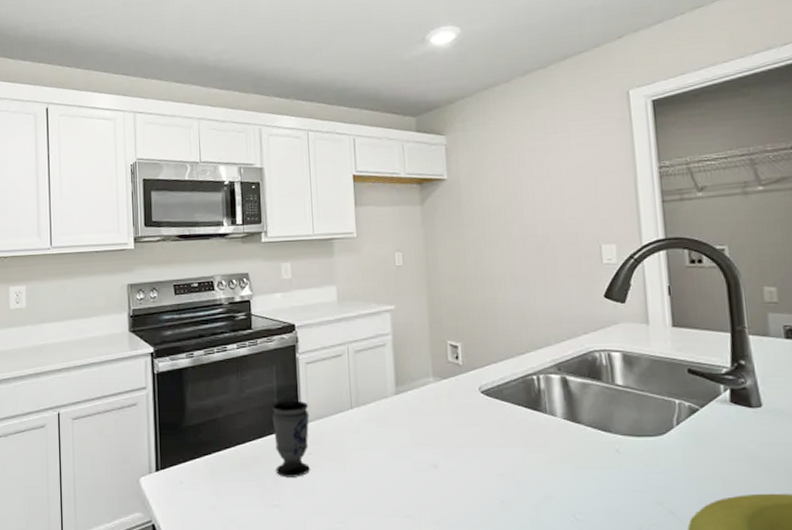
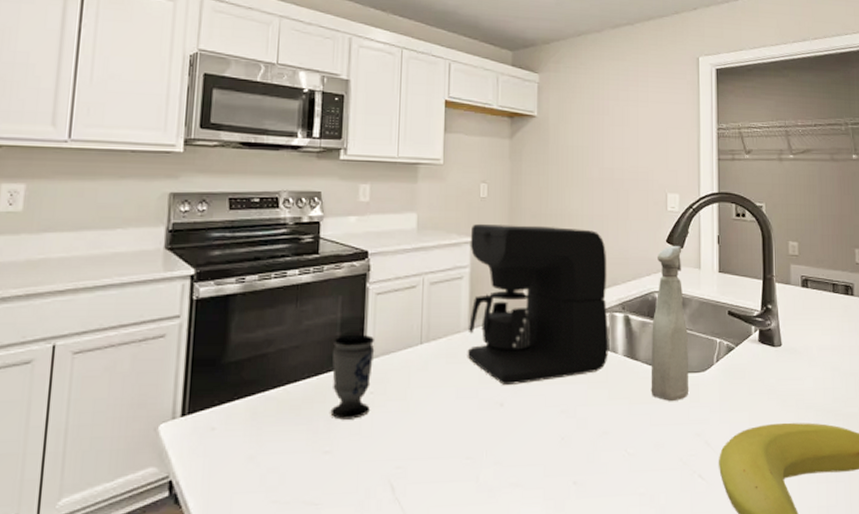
coffee maker: none [389,289,546,448] -> present [467,223,608,385]
spray bottle: none [594,299,644,468] -> present [651,245,688,402]

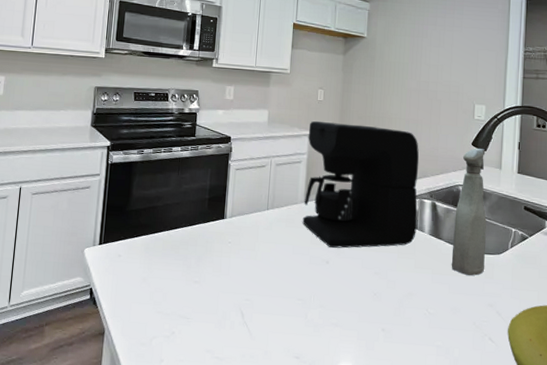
cup: present [330,334,375,420] -> none [200,198,233,261]

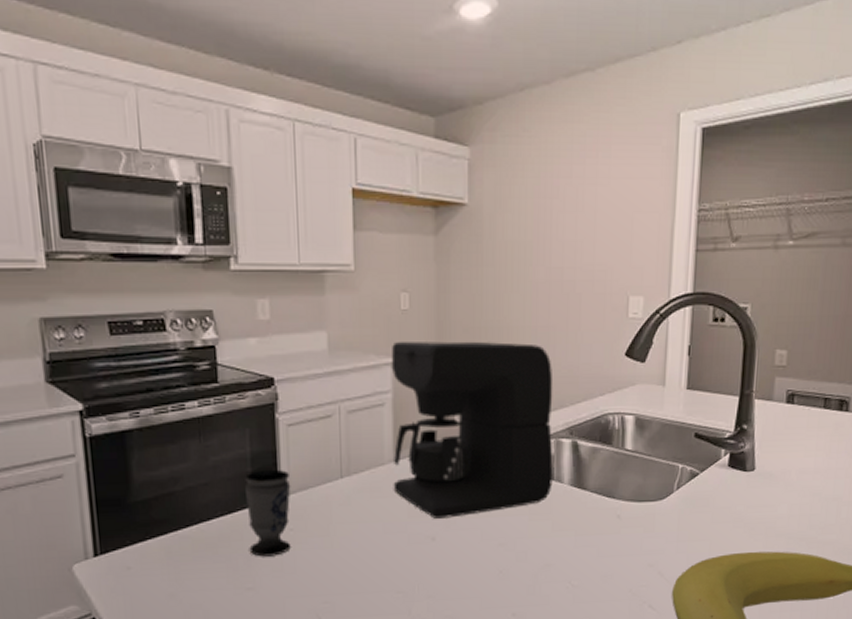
cup: none [200,198,233,261] -> present [244,469,291,557]
spray bottle: present [451,148,487,276] -> none [599,358,646,533]

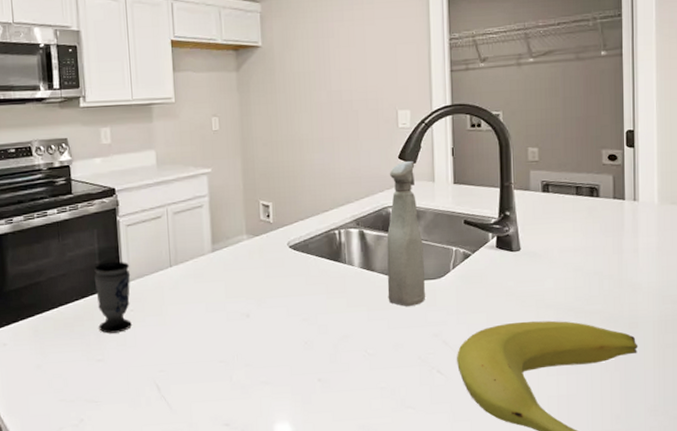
coffee maker: present [391,341,553,519] -> none [206,152,345,299]
spray bottle: none [599,358,646,533] -> present [386,160,425,307]

